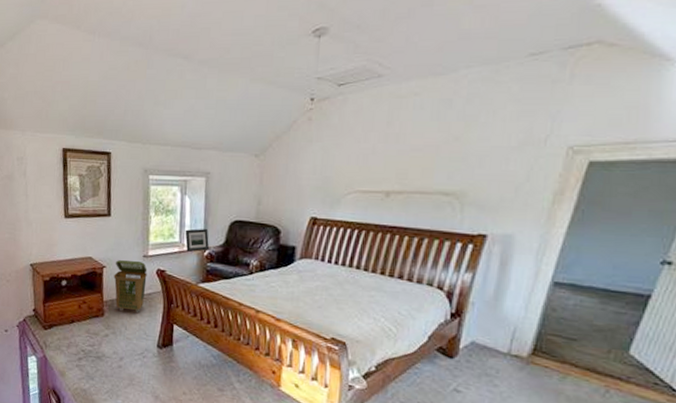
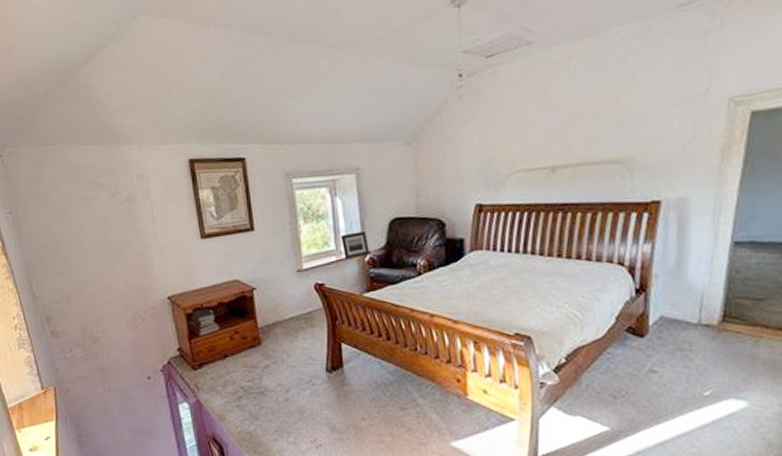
books: none [44,277,71,302] -> present [188,307,220,337]
laundry basket: present [114,260,148,314] -> none [266,278,305,337]

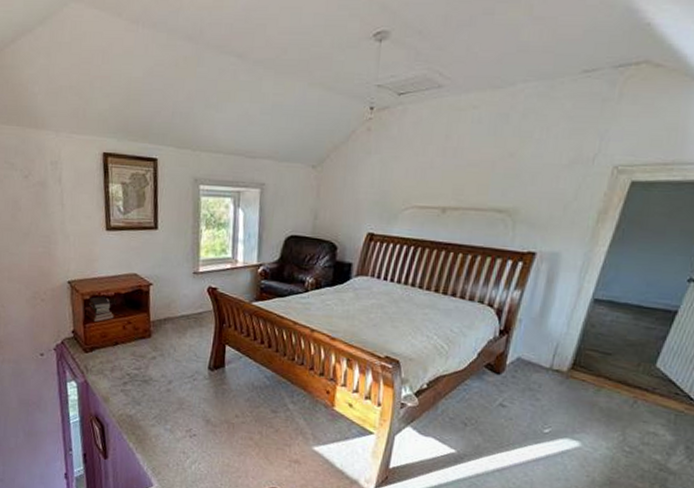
picture frame: present [340,230,371,259] -> none [238,243,264,269]

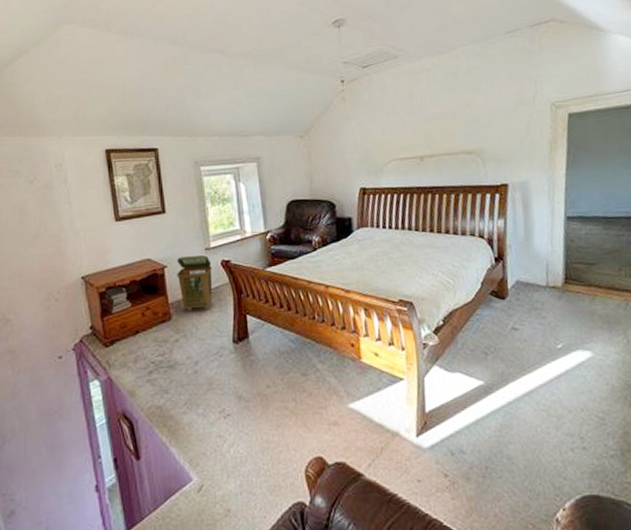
laundry basket: none [161,277,198,334] -> present [177,255,213,312]

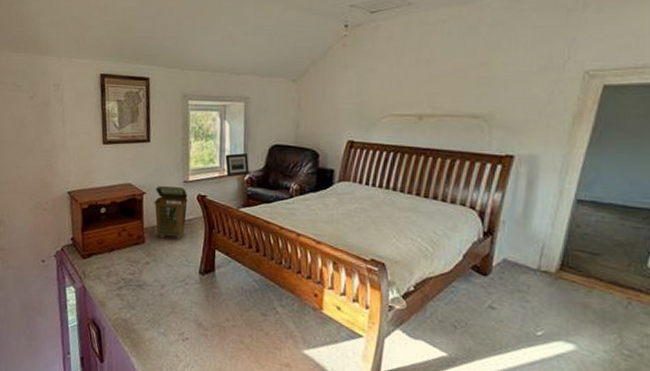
books: present [100,286,132,315] -> none [82,205,110,230]
picture frame: none [244,211,271,238] -> present [225,152,250,177]

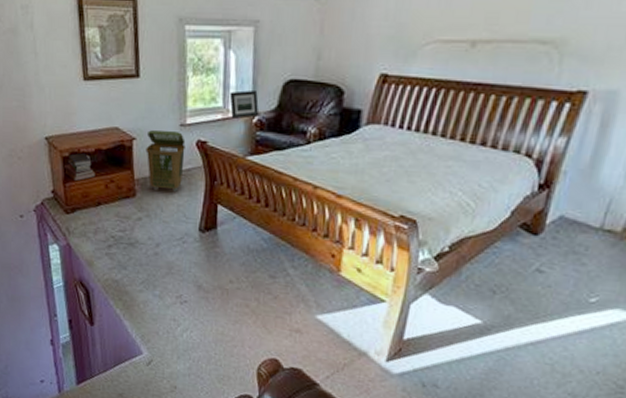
books: none [82,205,110,230] -> present [63,152,96,182]

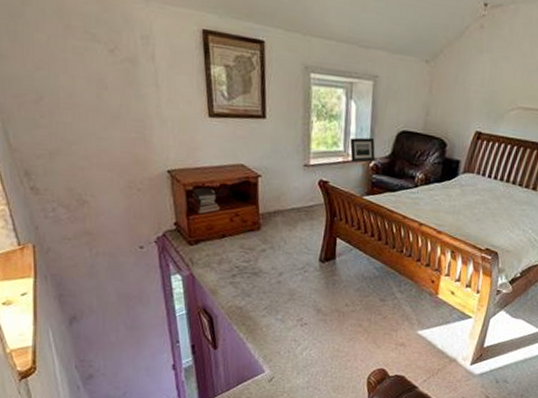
laundry basket: present [146,130,186,193] -> none [270,169,309,227]

